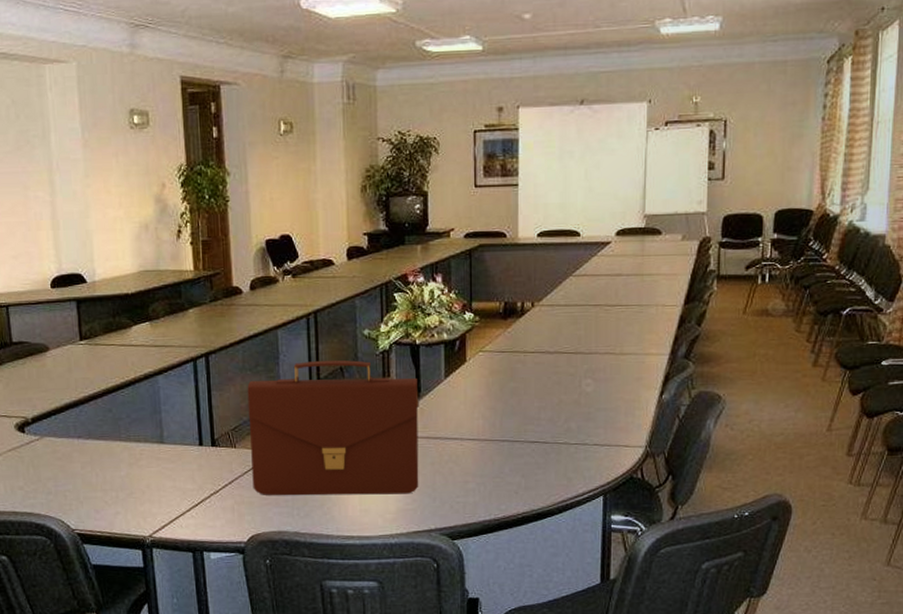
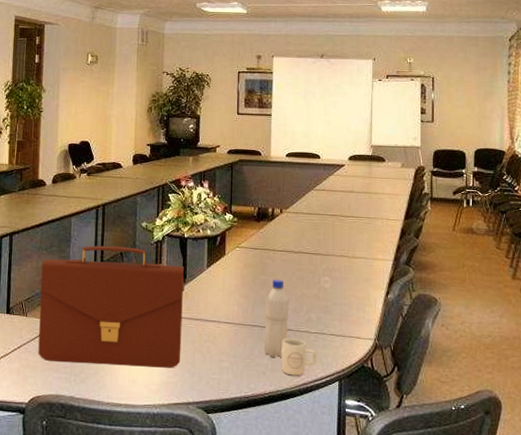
water bottle: none [516,385,544,475] -> present [264,279,289,358]
mug: none [536,451,577,493] -> present [281,338,317,376]

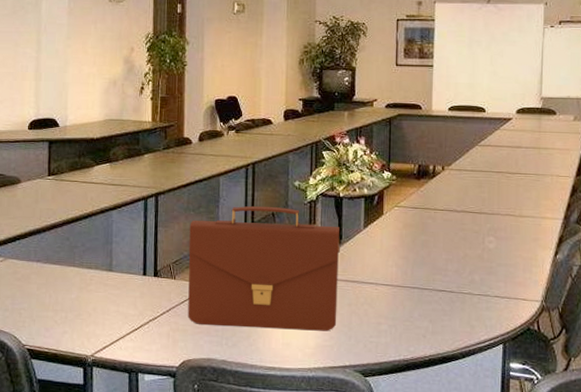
water bottle: present [264,279,289,358] -> none [425,239,451,321]
mug: present [281,338,317,376] -> none [442,300,480,339]

